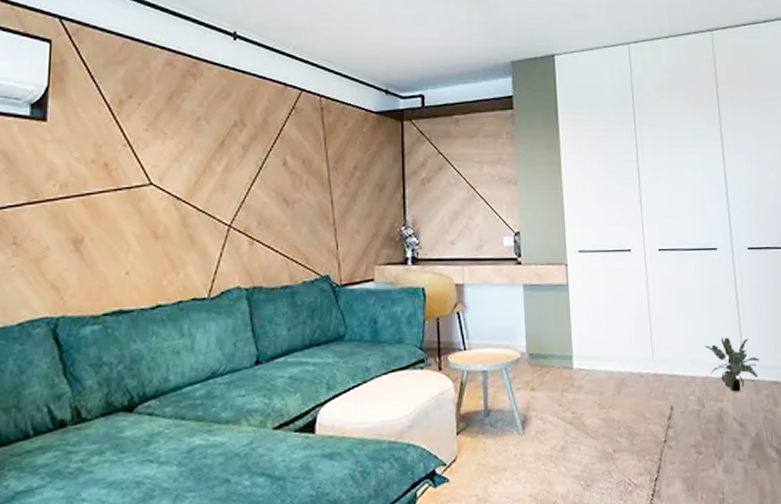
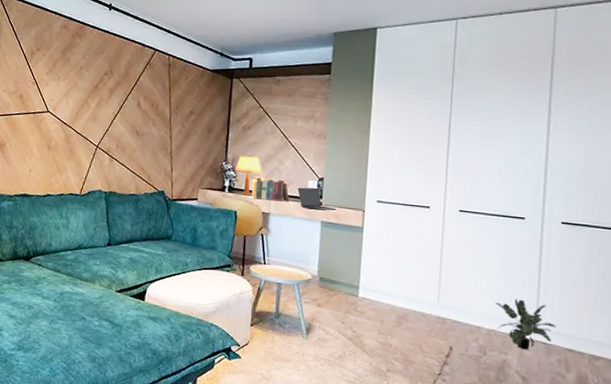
table lamp: none [416,213,450,267] -> present [234,154,262,196]
books: none [439,240,485,269] -> present [251,177,290,202]
laptop: none [492,244,538,273] -> present [297,187,337,211]

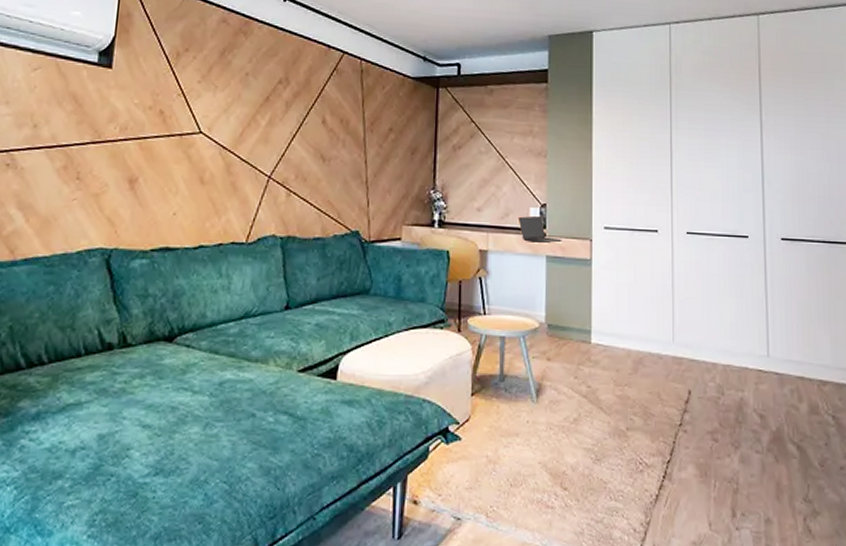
table lamp: present [234,154,262,196] -> none [444,179,477,231]
books: present [251,177,290,202] -> none [466,207,510,235]
potted plant: present [494,299,557,350] -> none [727,327,786,384]

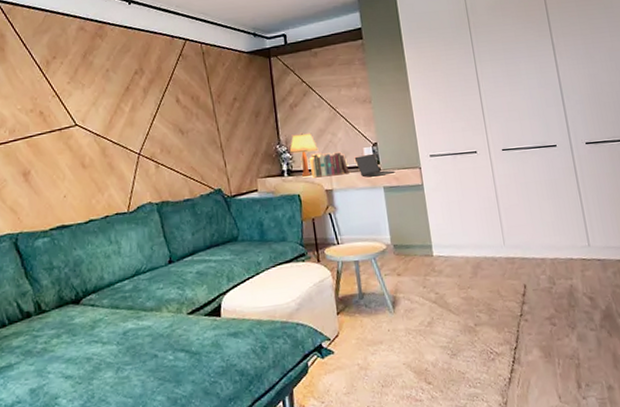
table lamp: none [444,179,477,231] -> present [289,132,317,177]
books: none [466,207,510,235] -> present [309,152,350,178]

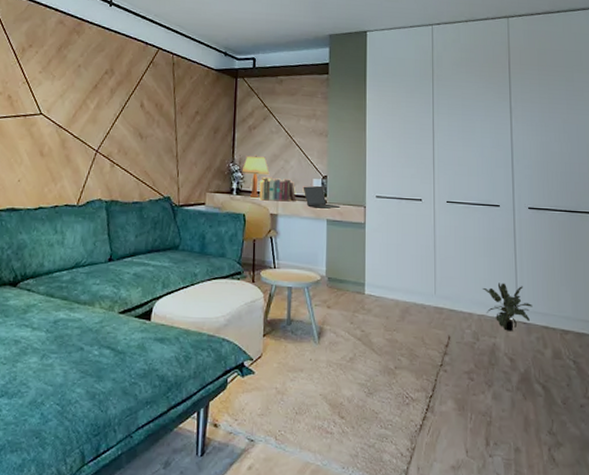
potted plant: none [551,222,605,271] -> present [482,282,533,332]

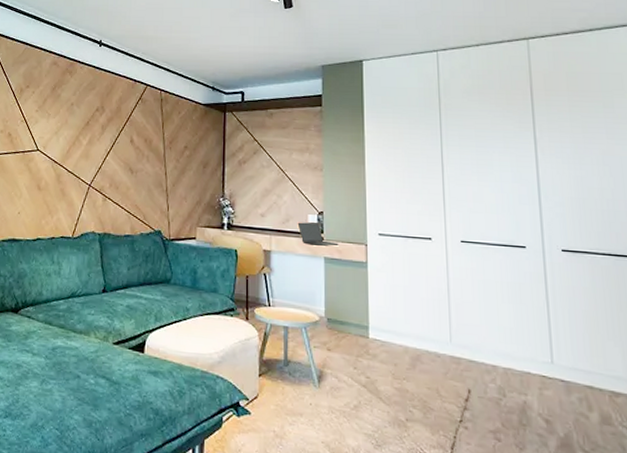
table lamp: present [241,155,269,198] -> none [232,189,261,233]
books: present [259,178,296,202] -> none [251,213,291,238]
potted plant: present [482,282,533,332] -> none [507,333,572,389]

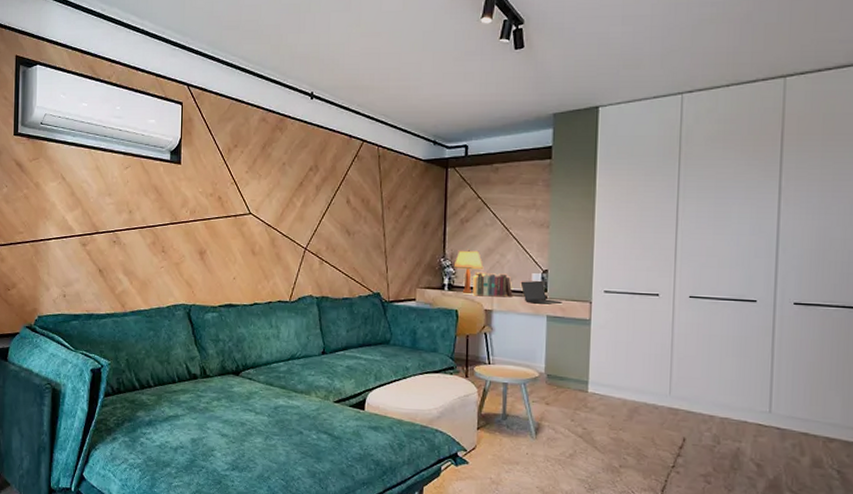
table lamp: none [232,189,261,233] -> present [453,249,483,293]
books: none [251,213,291,238] -> present [472,273,513,298]

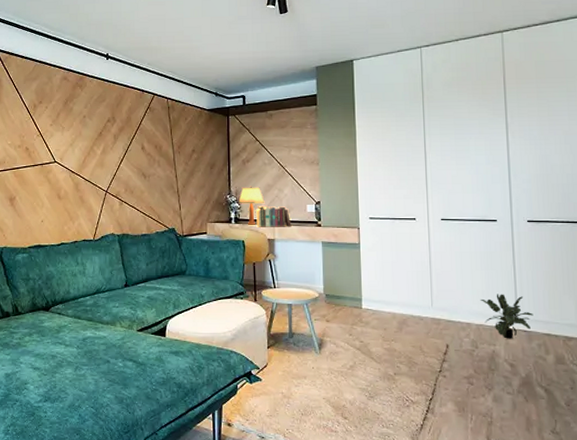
laptop: present [520,280,562,305] -> none [297,211,335,233]
potted plant: none [727,384,790,437] -> present [480,294,534,339]

